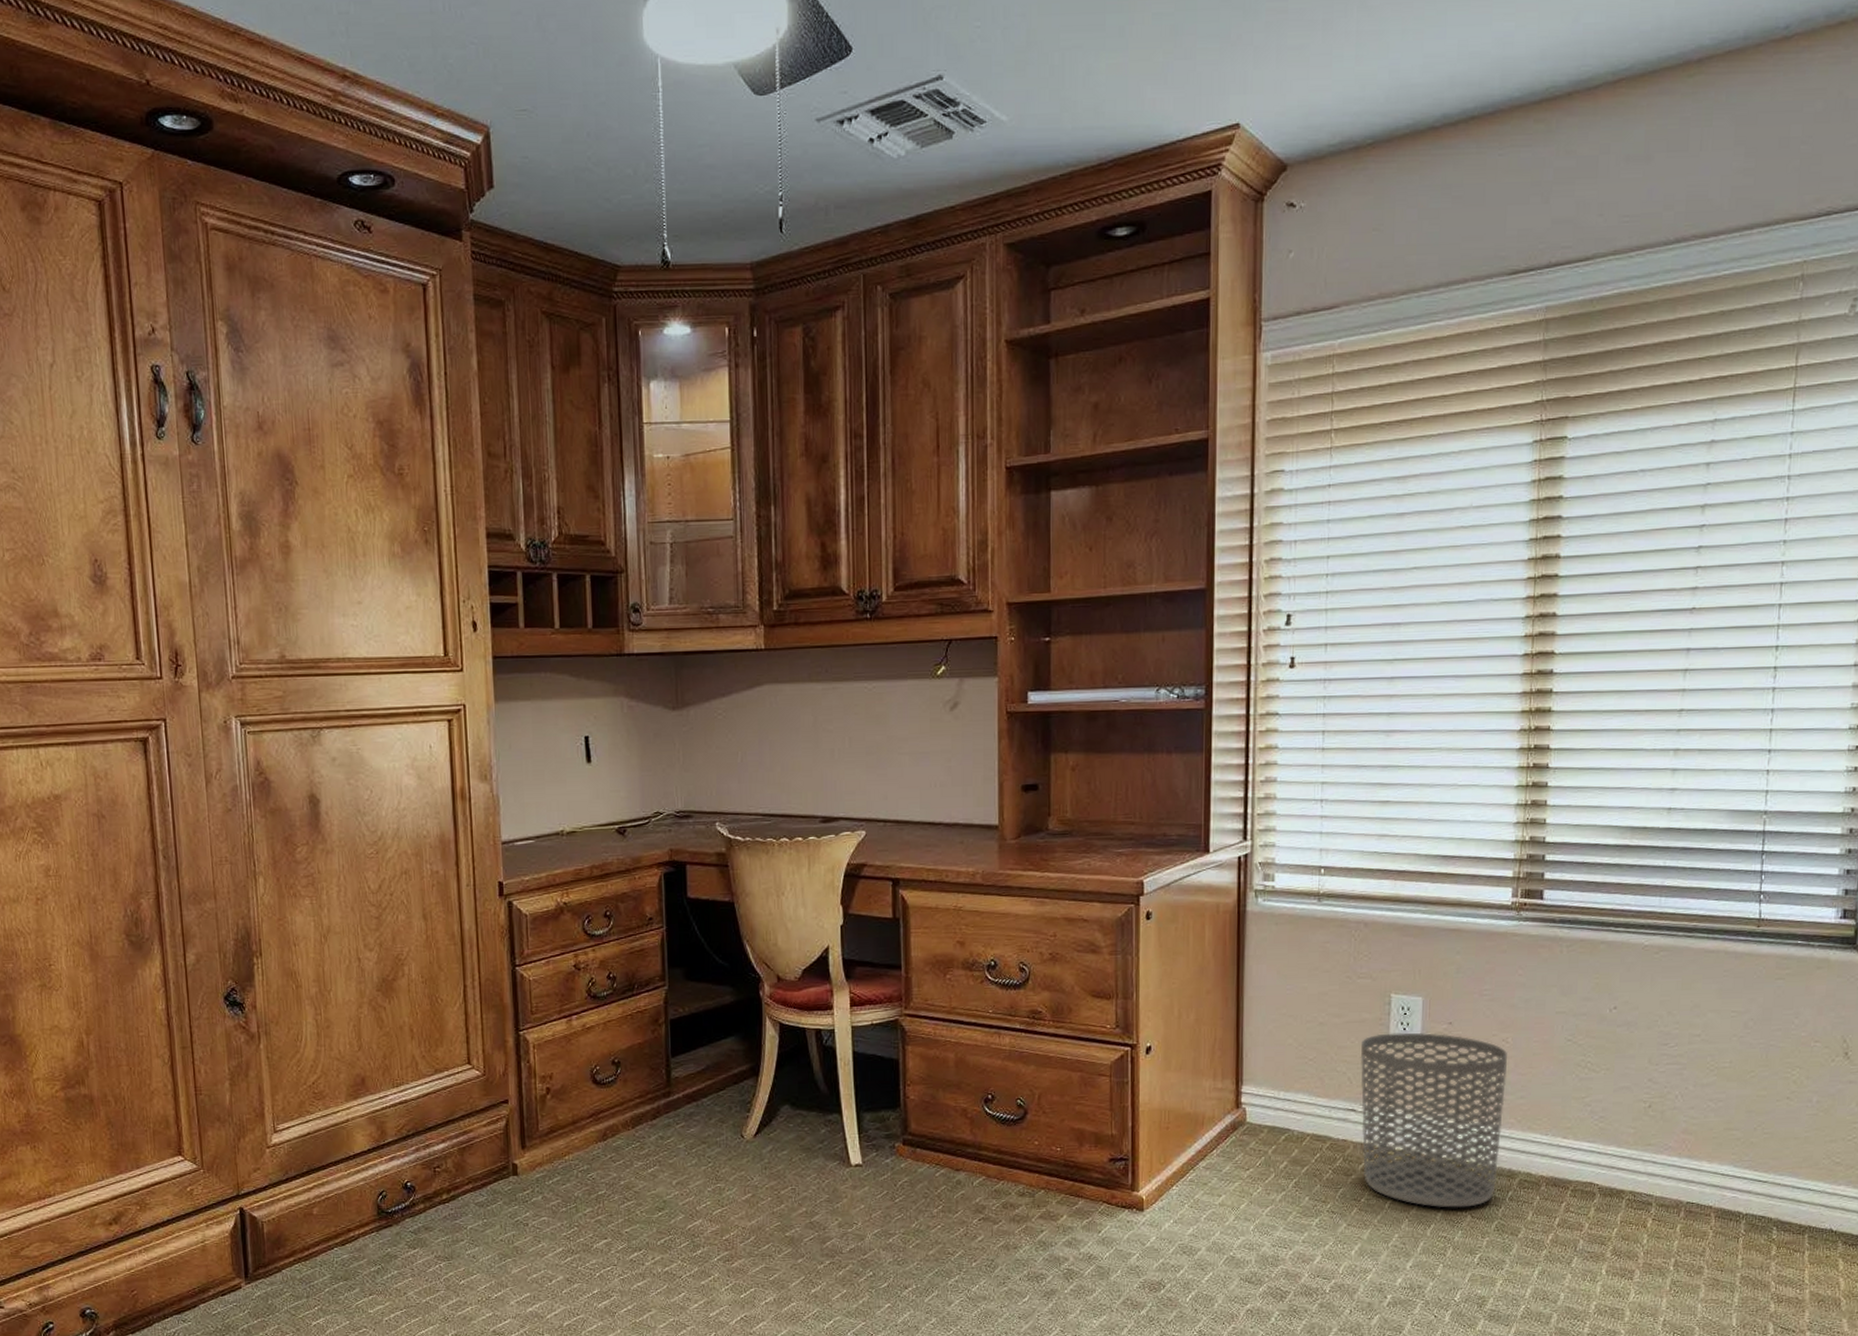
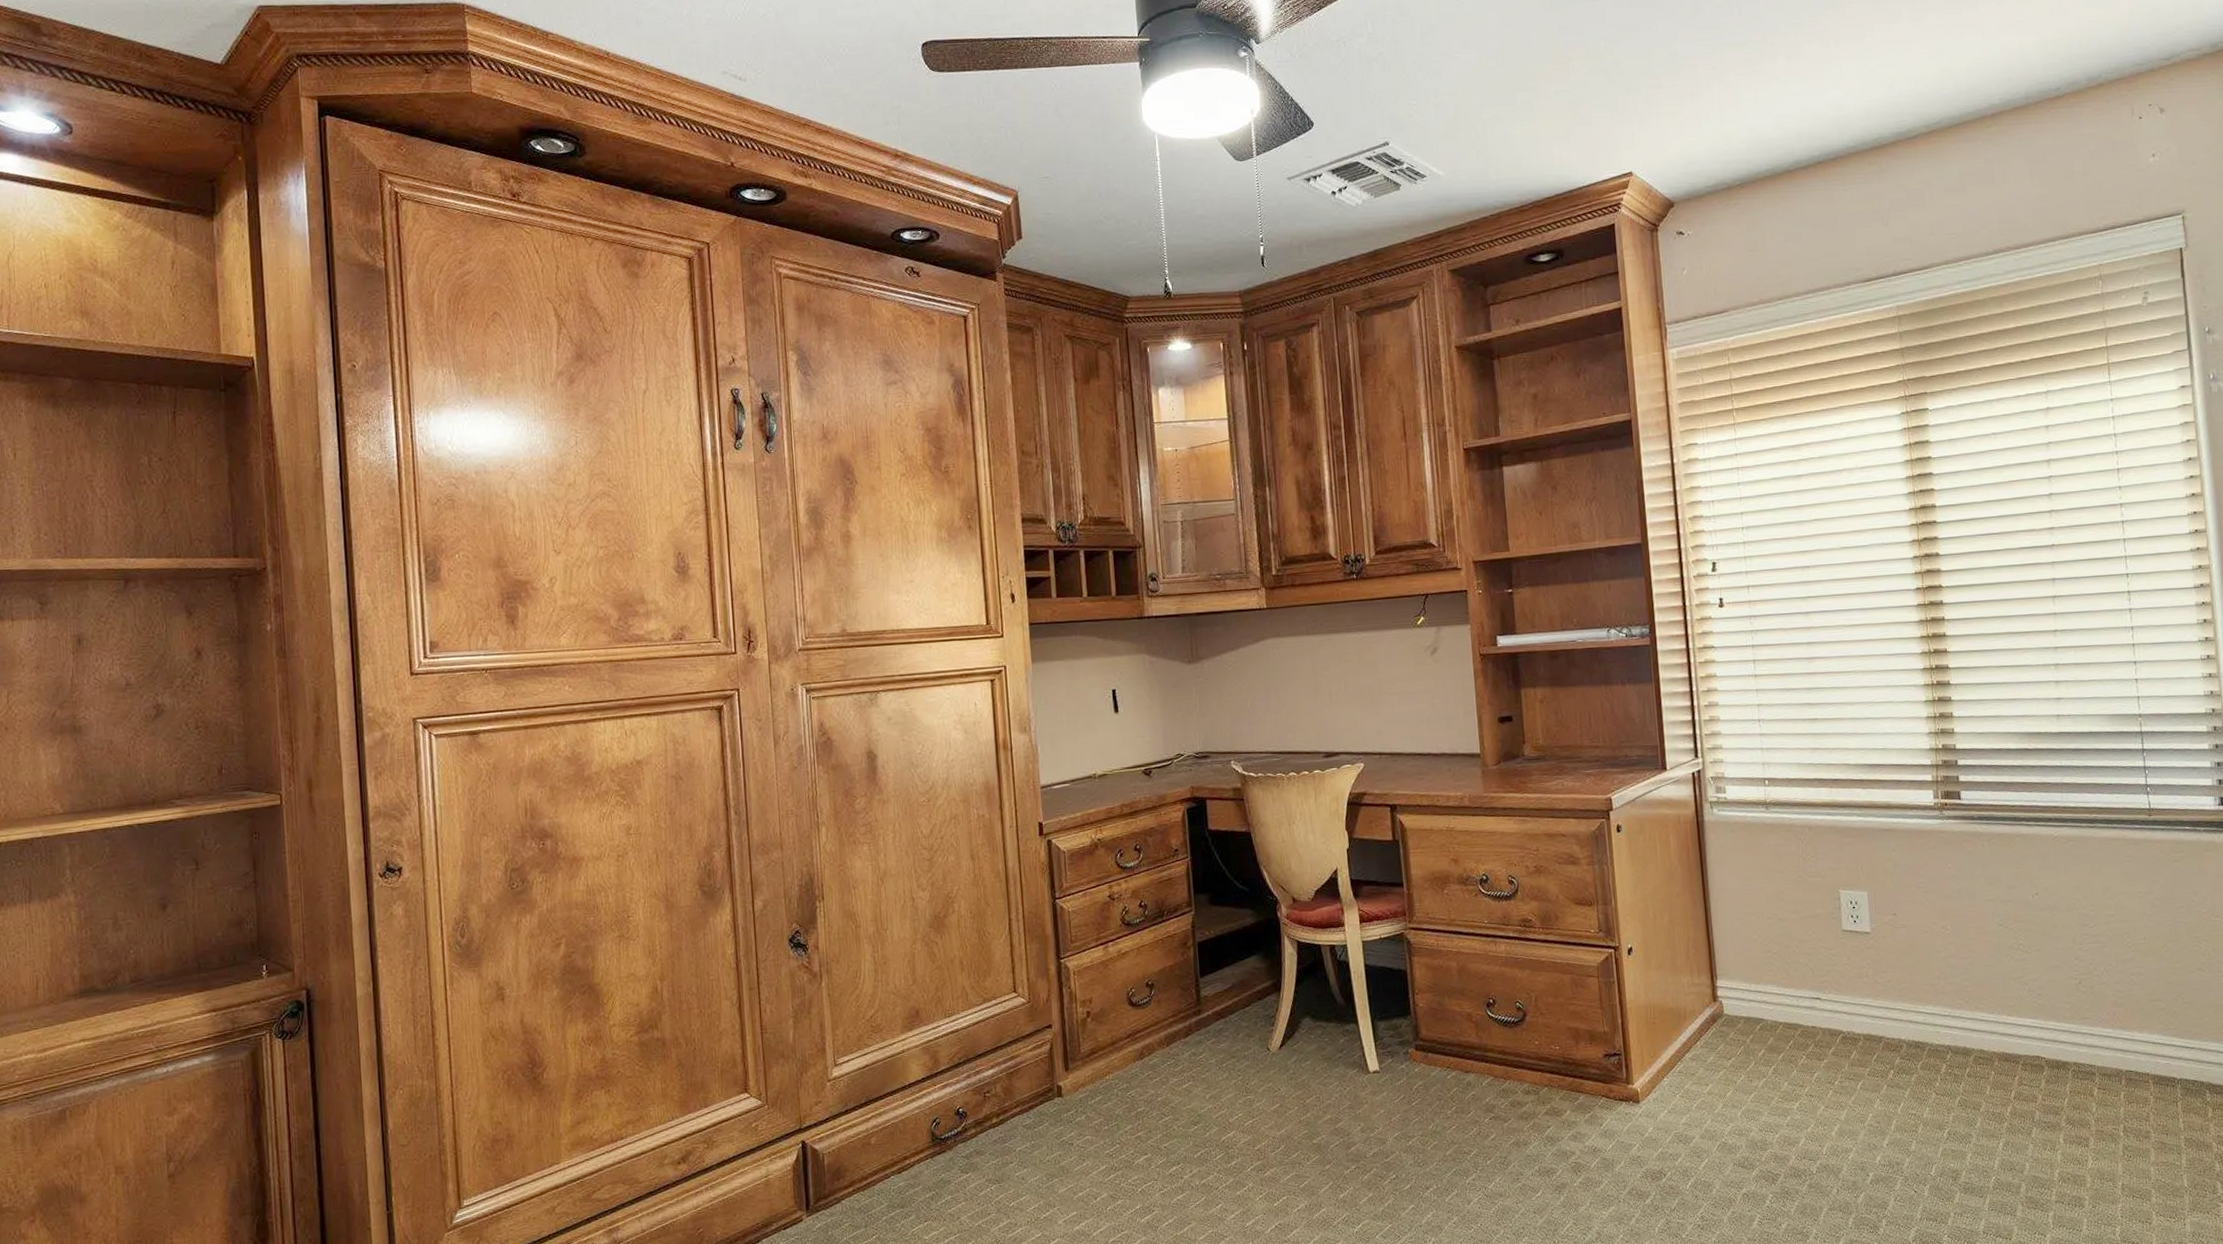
waste bin: present [1360,1032,1507,1208] -> none [1818,923,1954,1087]

